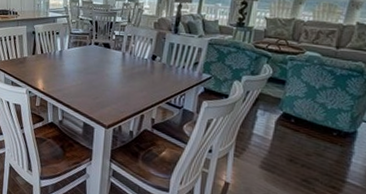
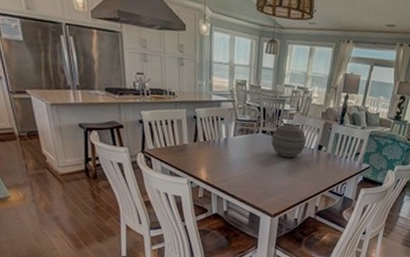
decorative orb: none [103,34,139,68] -> present [271,122,307,158]

